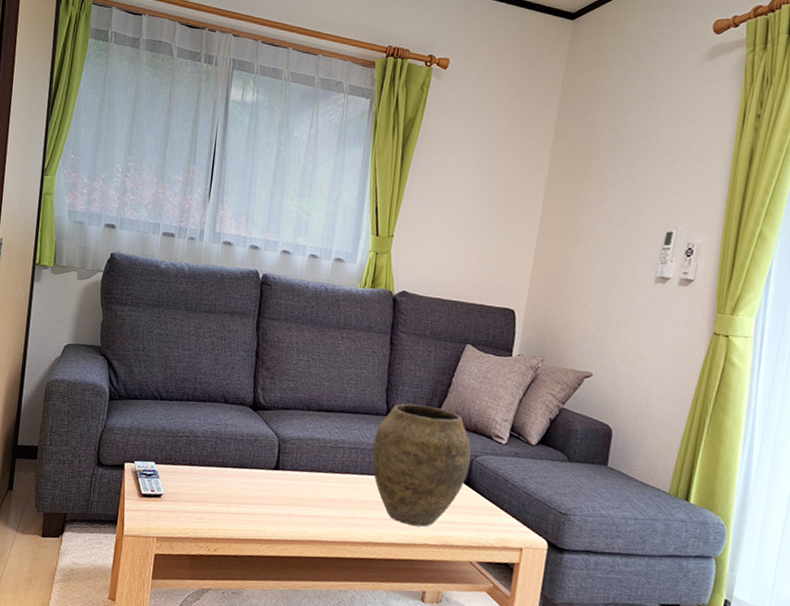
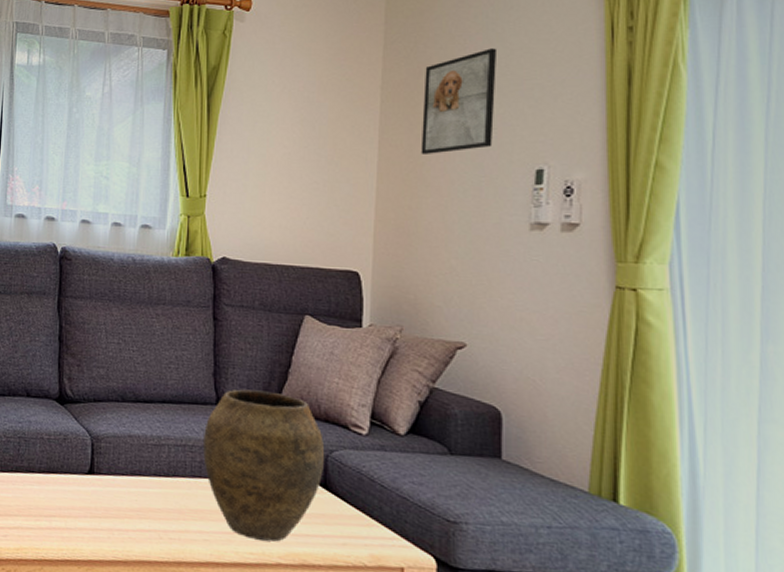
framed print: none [577,123,651,213] -> present [421,48,498,154]

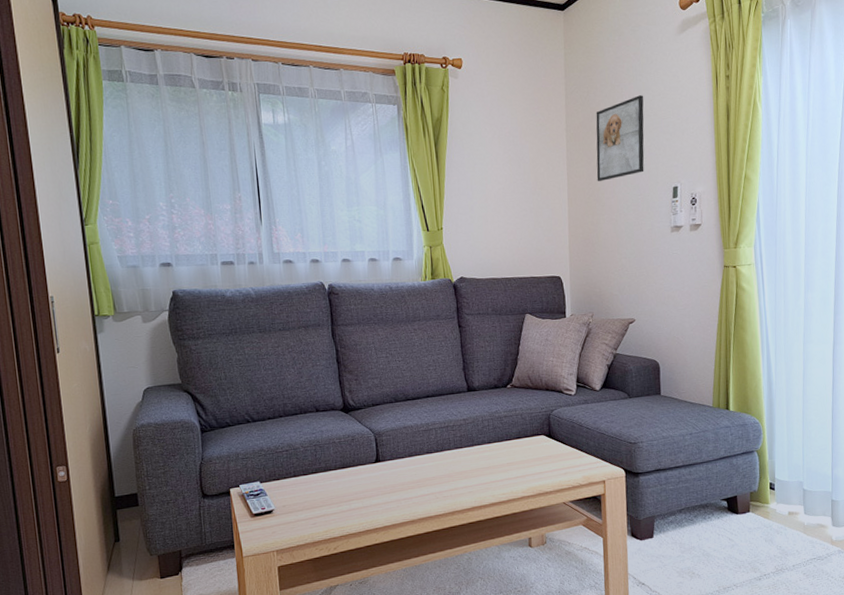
vase: present [202,389,325,542] -> none [460,375,548,484]

